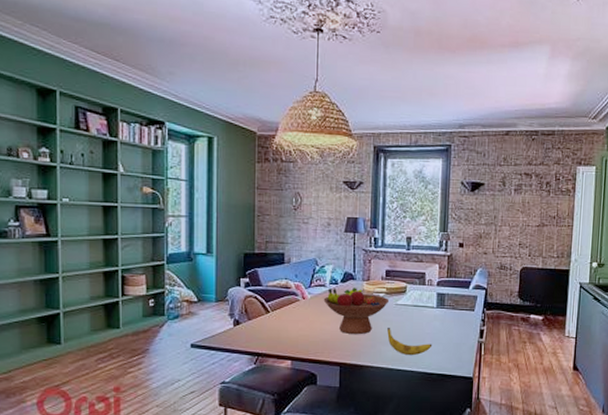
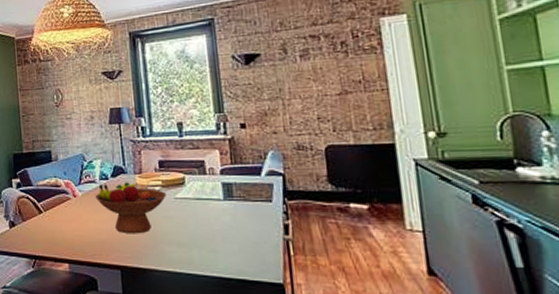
banana: present [387,328,433,356] -> none [169,225,226,257]

